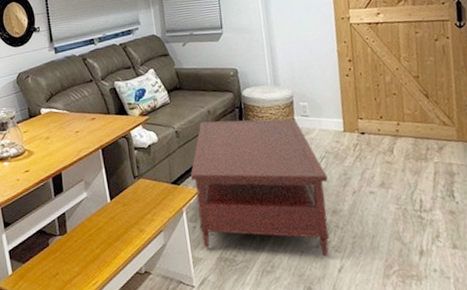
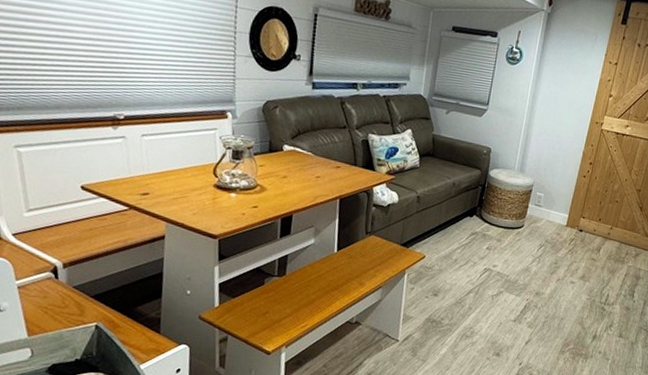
coffee table: present [190,119,330,257] -> none [416,192,541,330]

